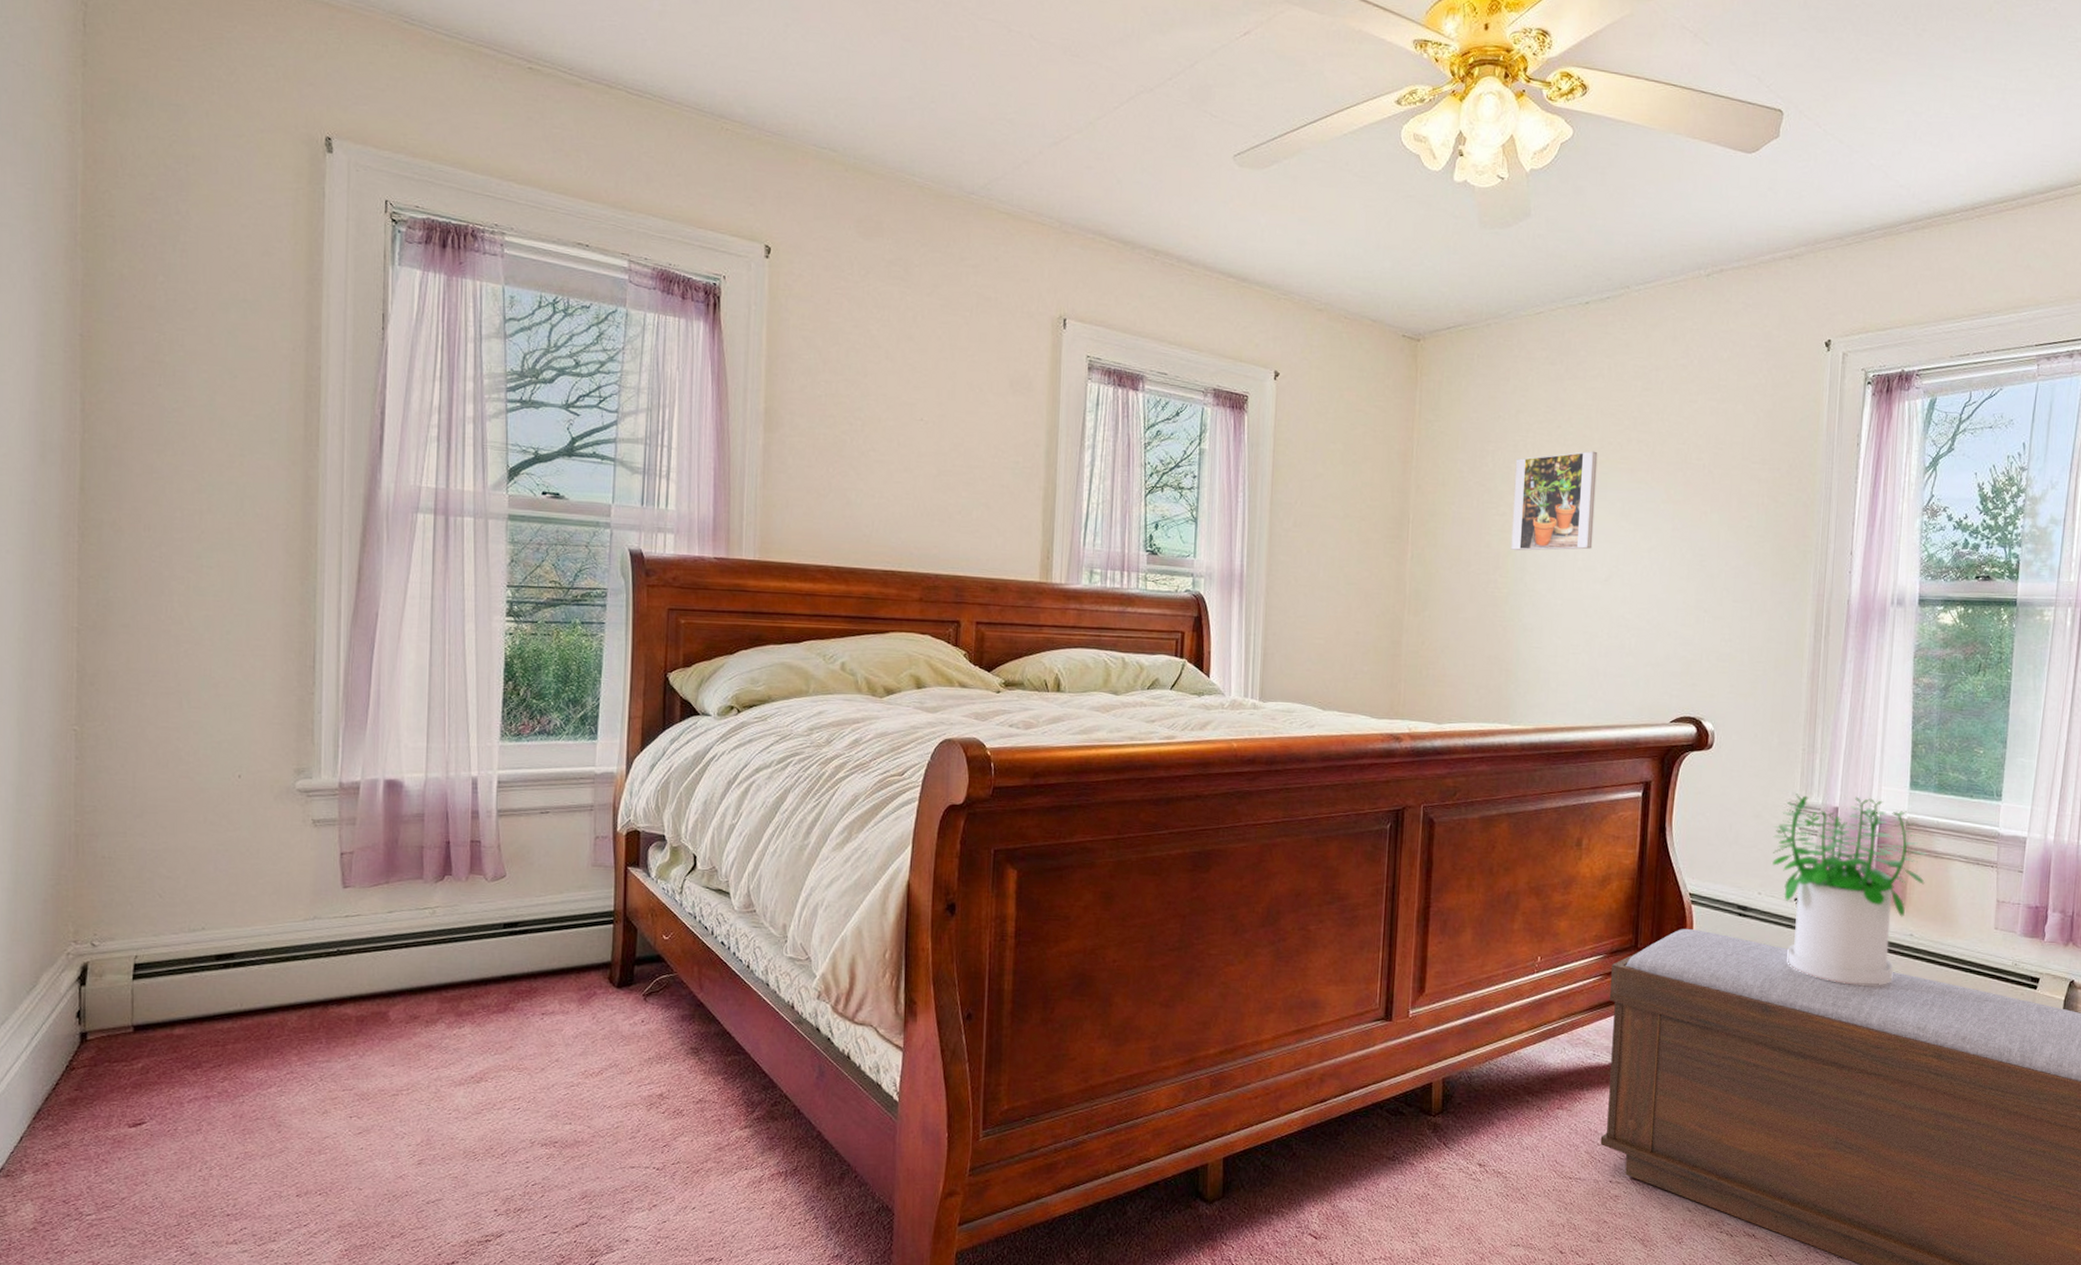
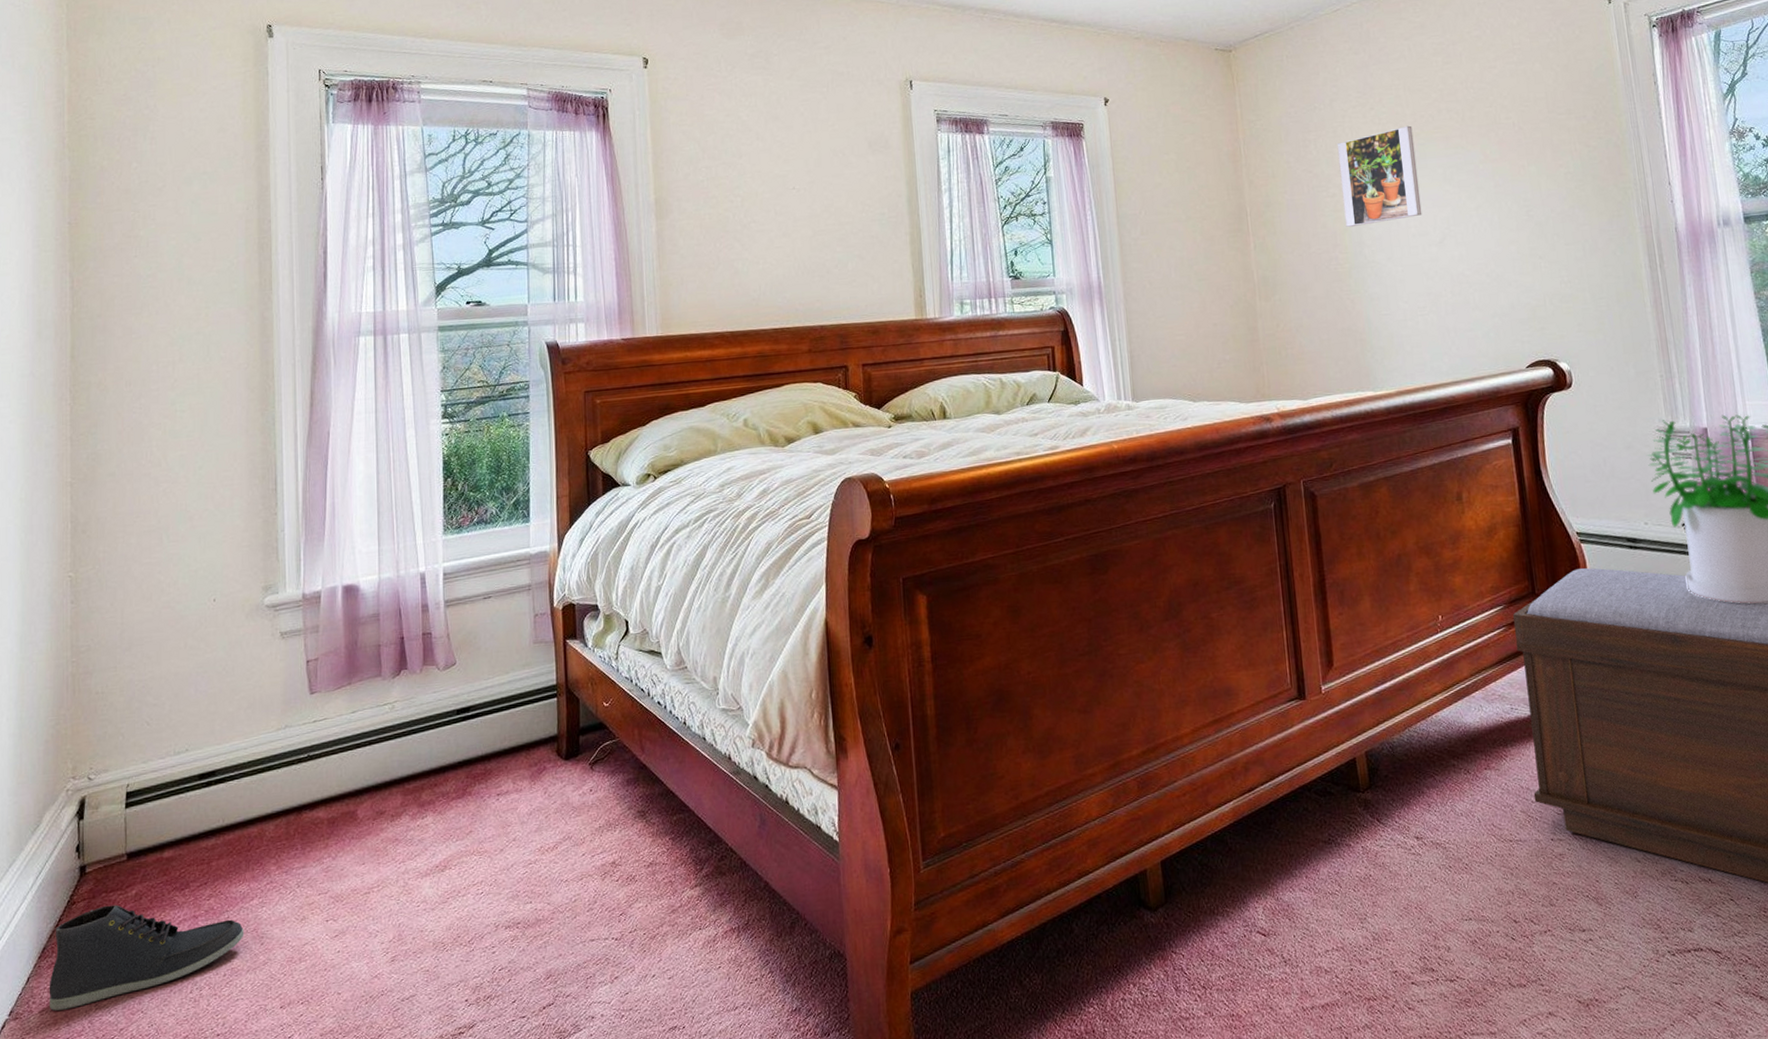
sneaker: none [44,1075,260,1173] -> present [49,904,244,1011]

